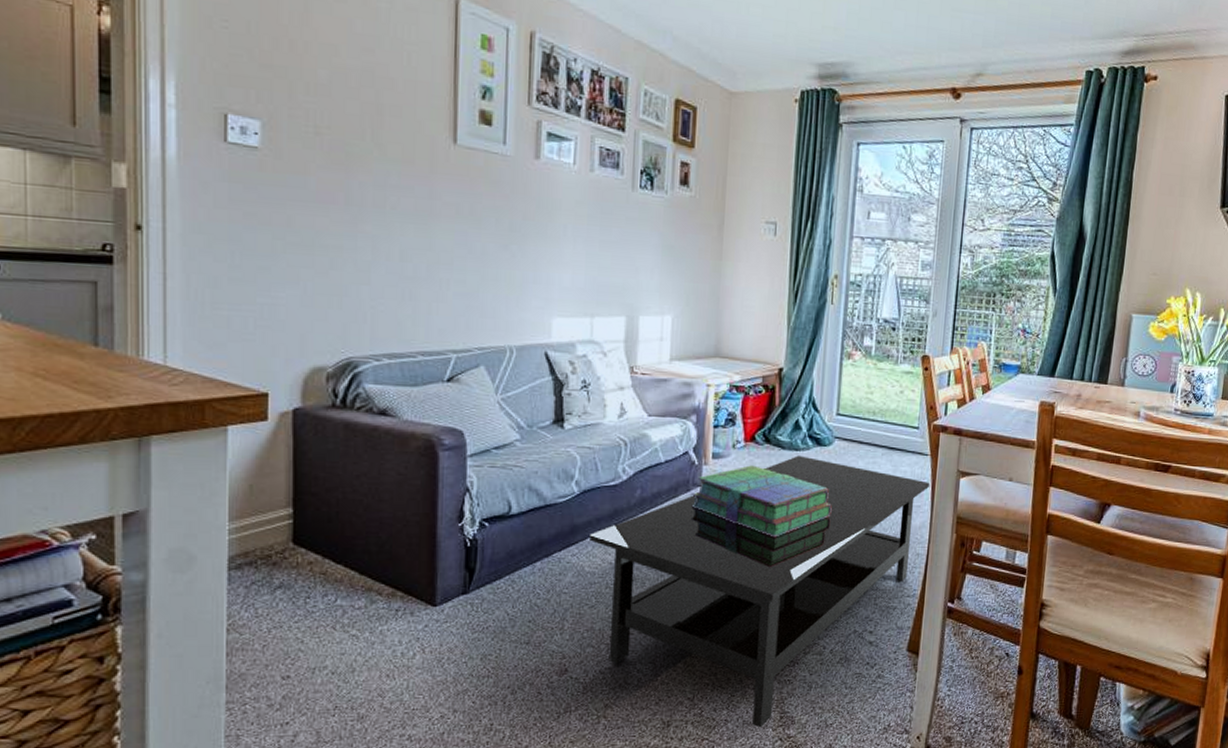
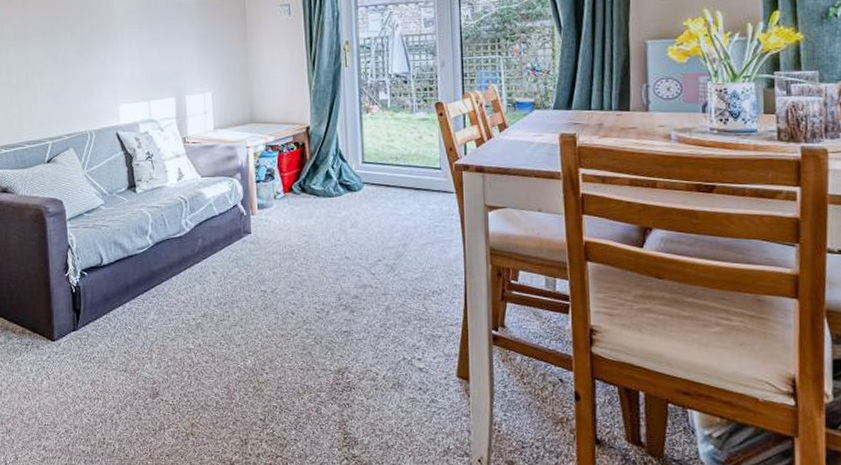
coffee table: present [590,455,931,728] -> none [165,201,459,448]
stack of books: present [691,465,832,538] -> none [244,213,369,275]

